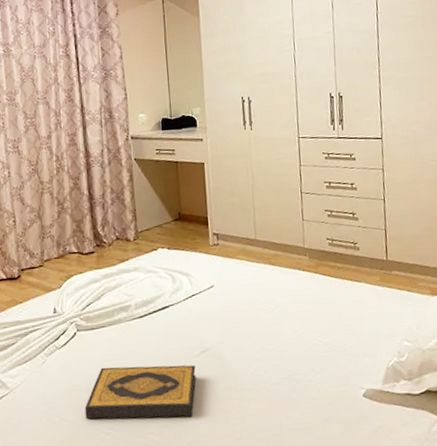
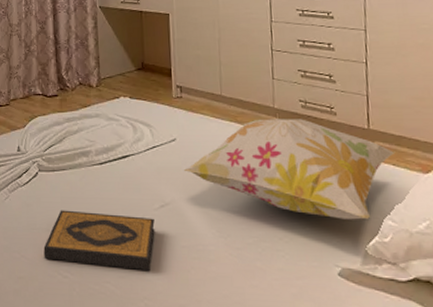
decorative pillow: none [221,256,410,345] -> present [183,119,396,220]

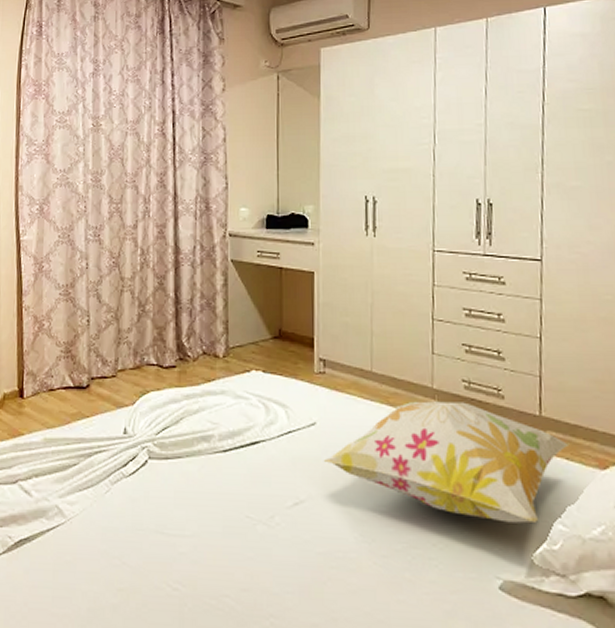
hardback book: present [43,210,155,271] -> none [150,506,286,582]

